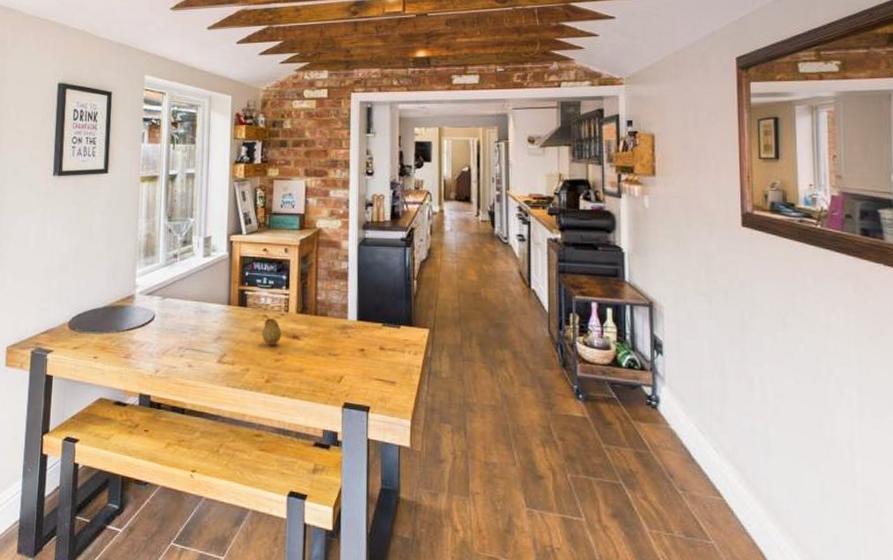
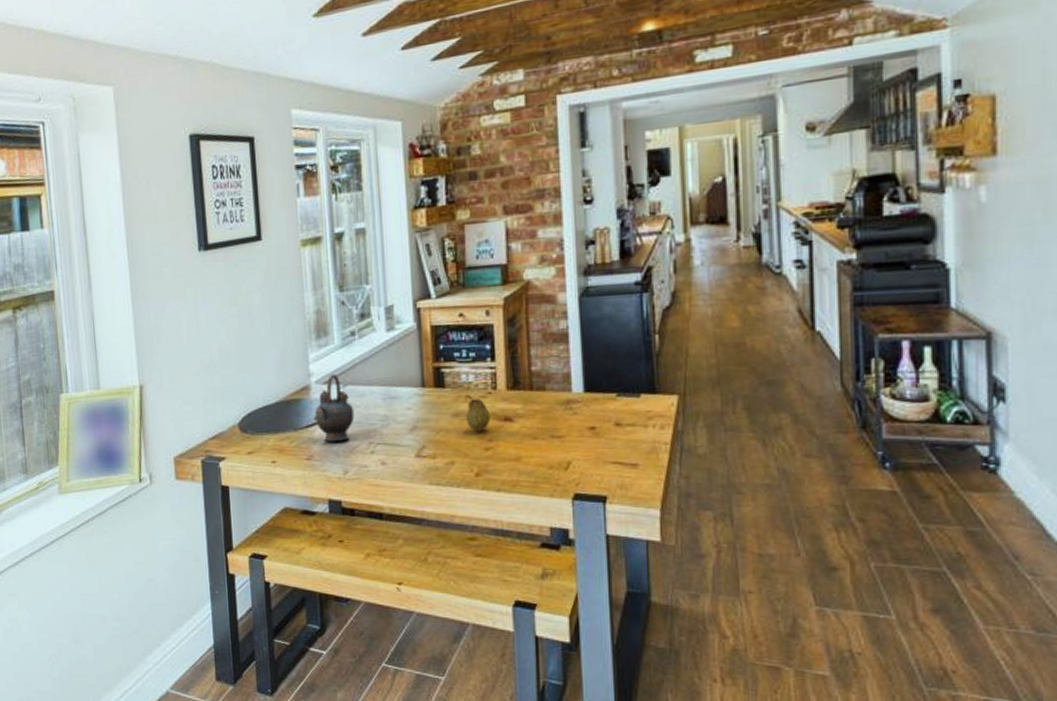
teapot: none [134,287,170,345] -> present [313,373,355,442]

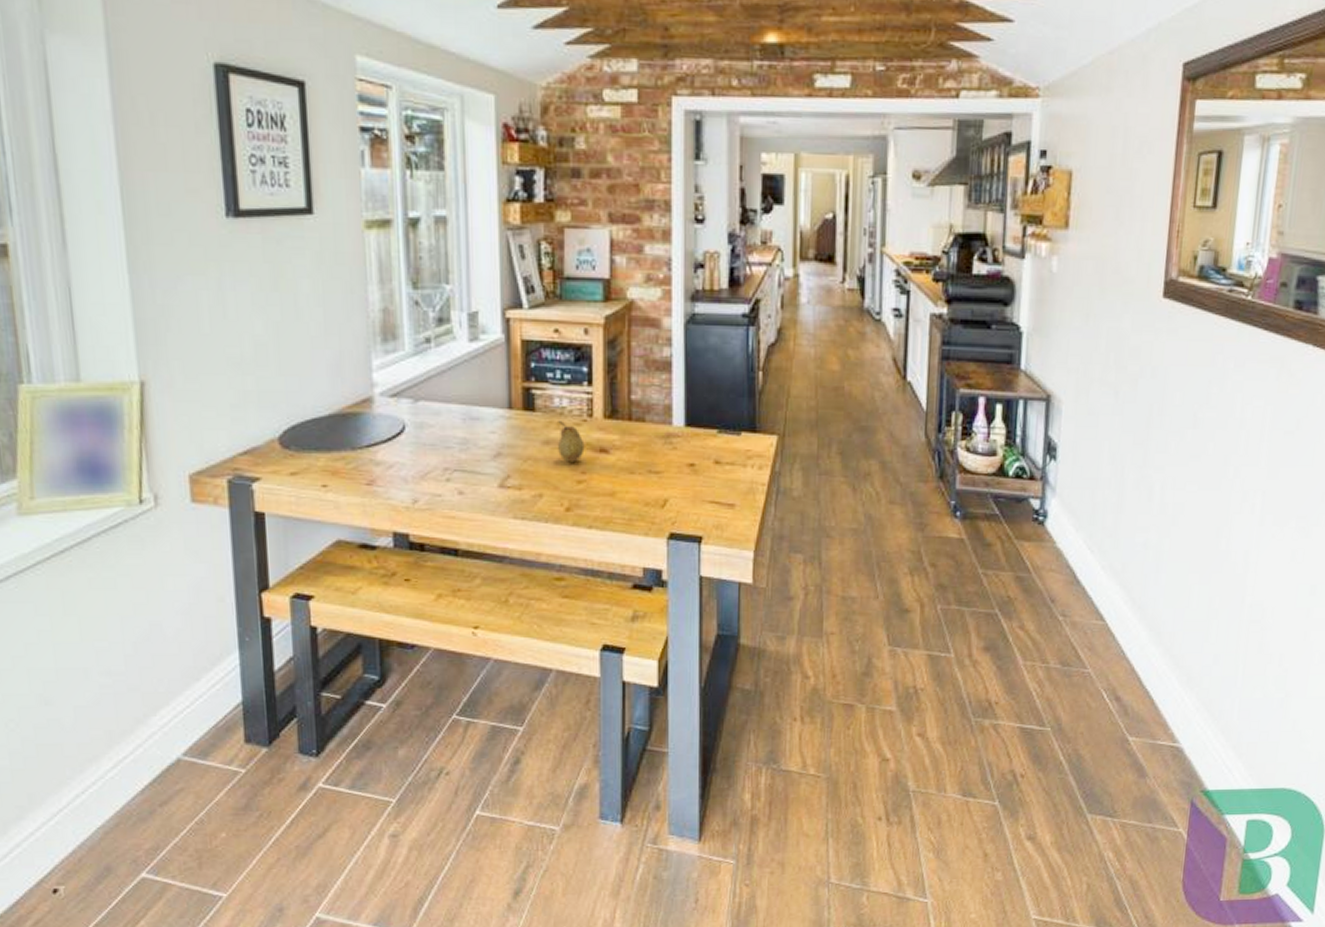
teapot: present [313,373,355,442] -> none [376,385,428,466]

